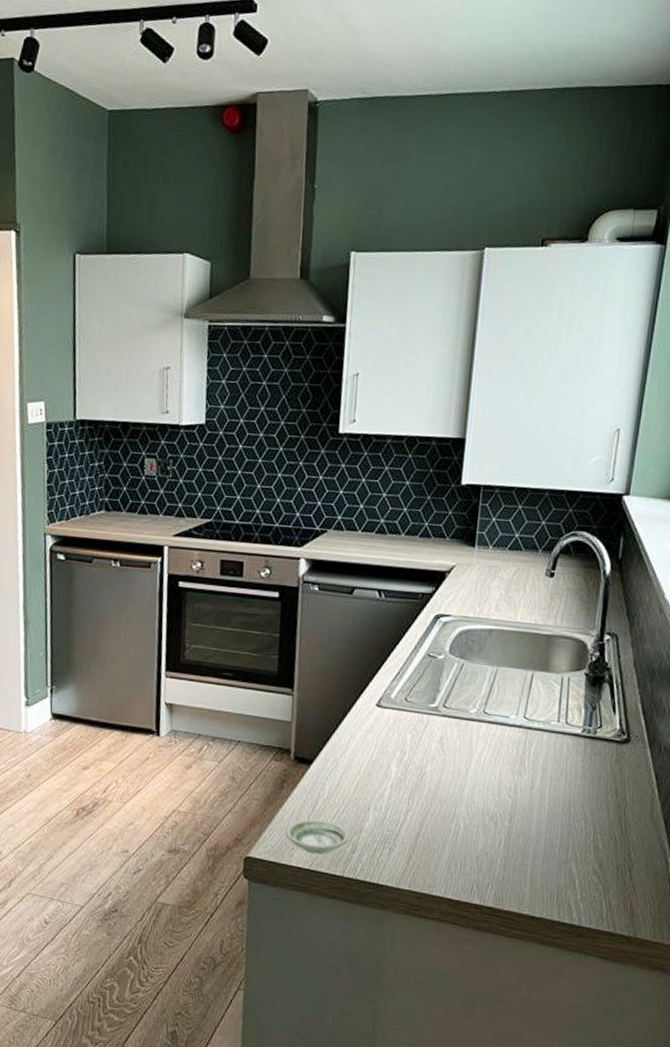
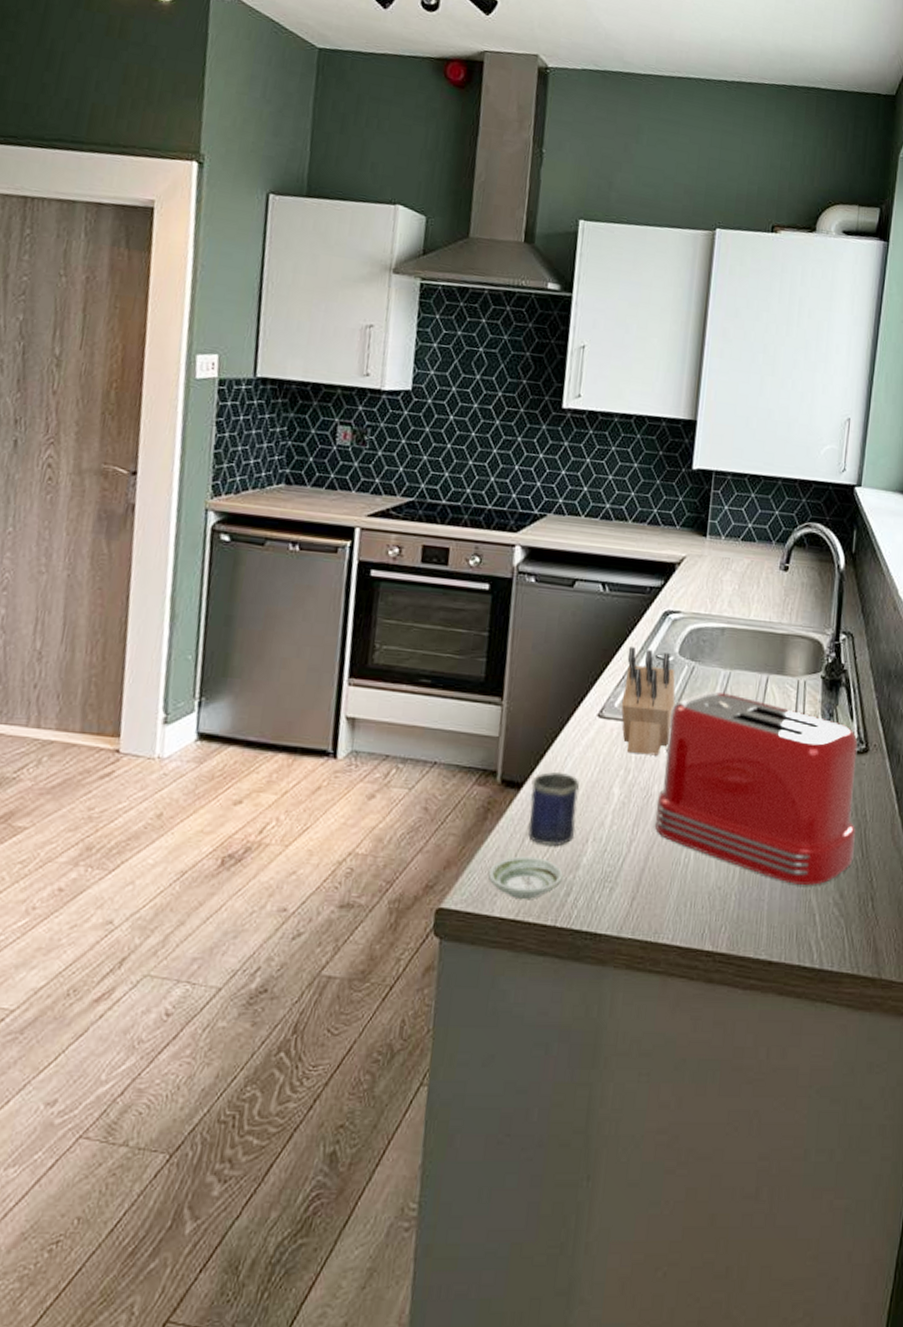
mug: none [318,752,362,813] -> present [528,772,580,847]
knife block: none [397,646,447,740] -> present [621,647,676,756]
toaster: none [428,685,620,856] -> present [655,690,858,885]

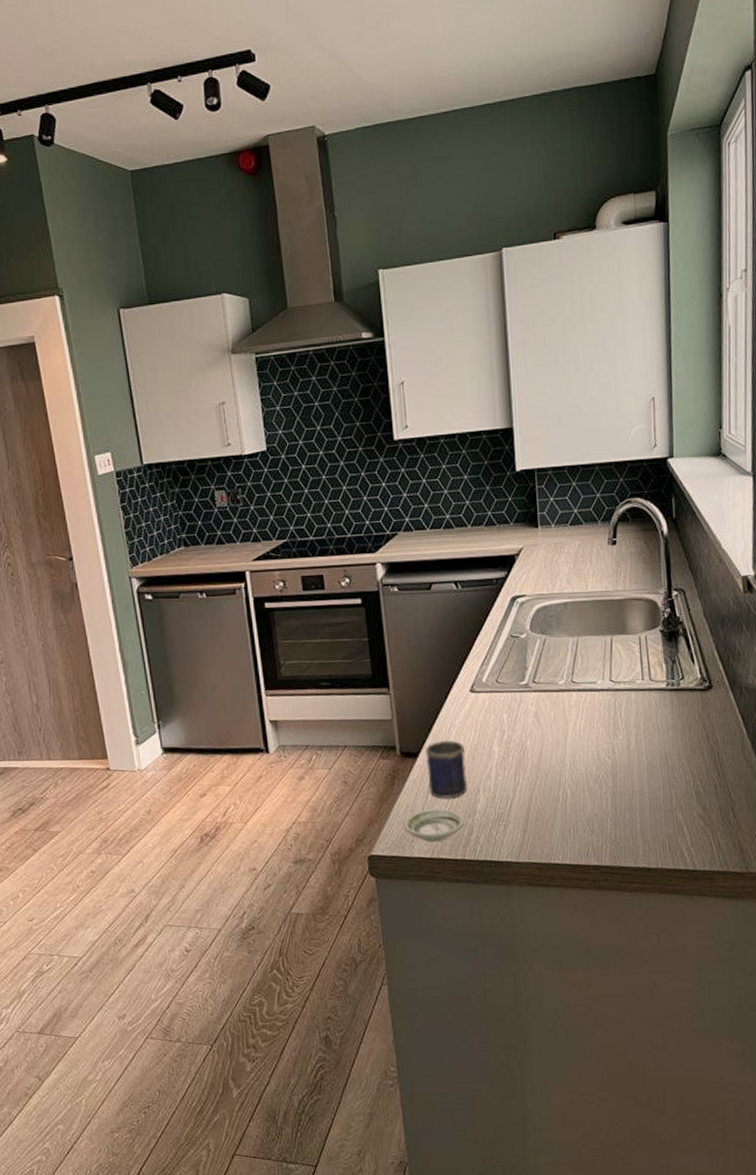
knife block: present [621,647,676,756] -> none [486,631,534,718]
toaster: present [655,690,858,885] -> none [531,656,712,805]

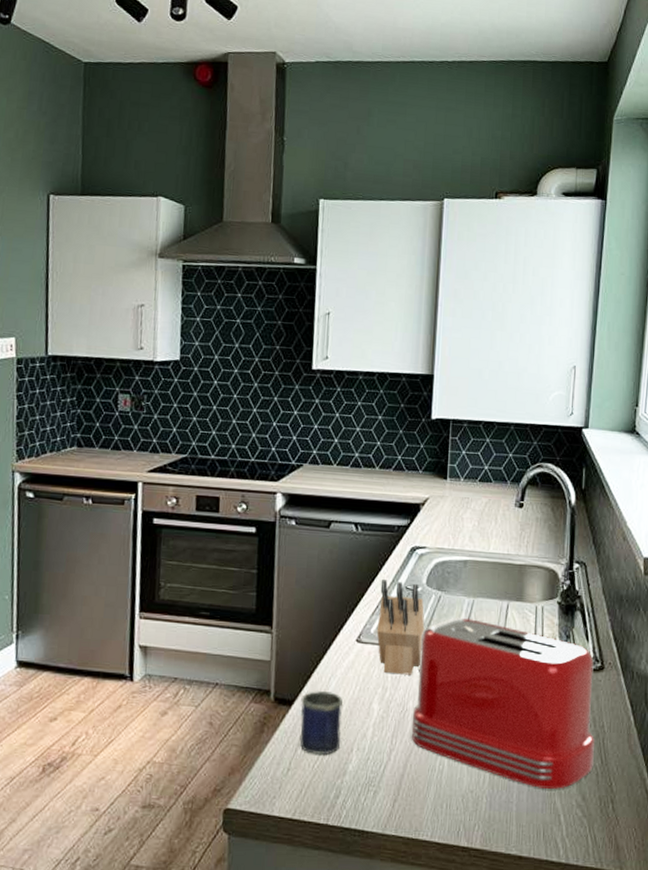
saucer: present [403,808,464,843] -> none [266,764,332,802]
knife block: none [486,631,534,718] -> present [376,579,425,675]
toaster: none [531,656,712,805] -> present [411,617,595,789]

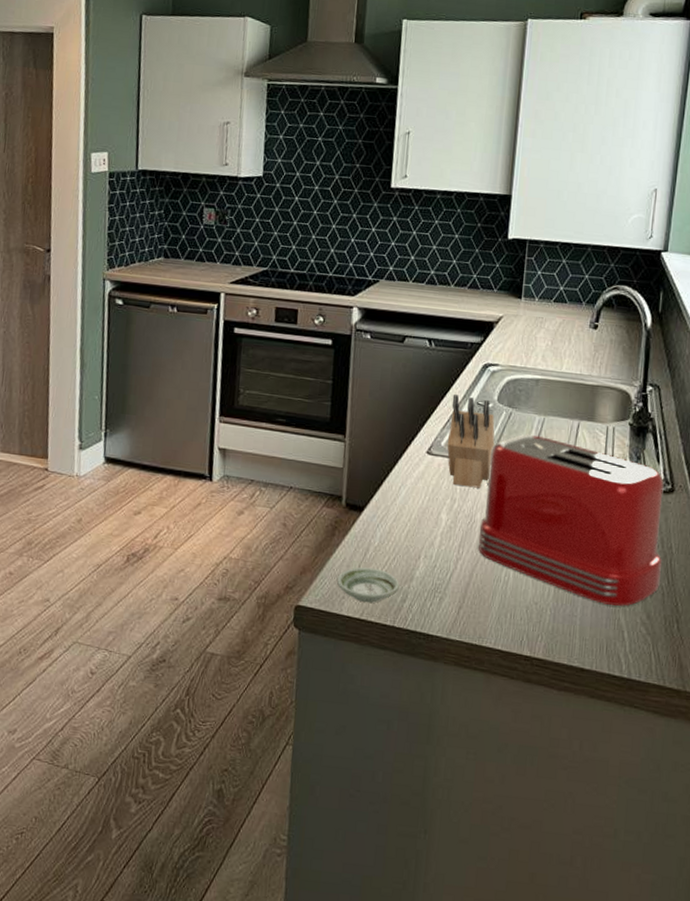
saucer: none [266,764,332,802] -> present [336,567,400,604]
mug: present [299,691,343,756] -> none [369,499,412,561]

